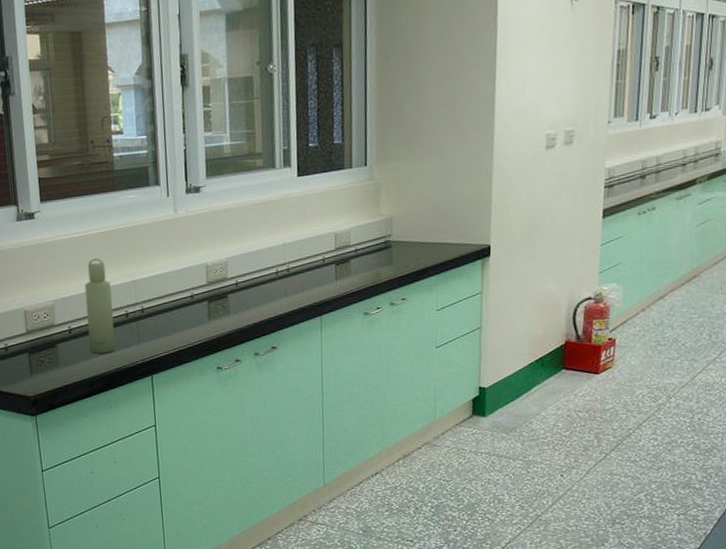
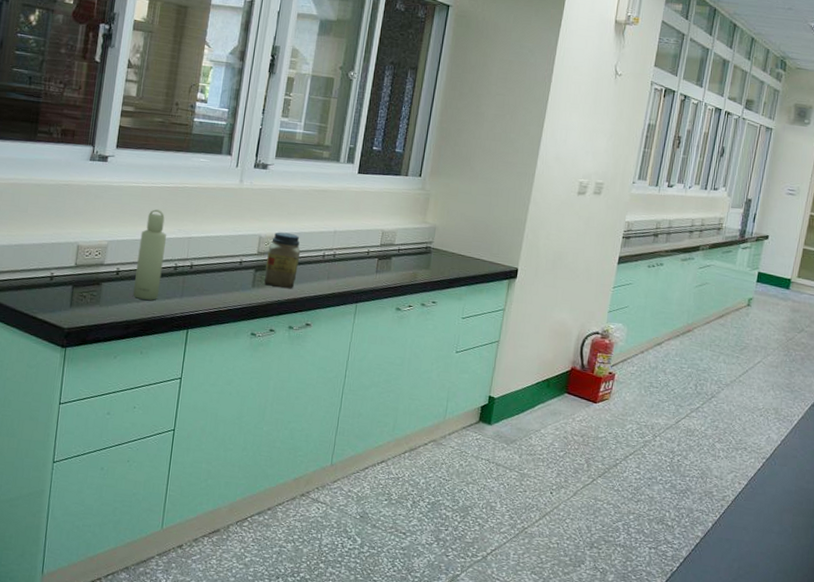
jar: none [217,255,253,315] -> present [264,231,301,288]

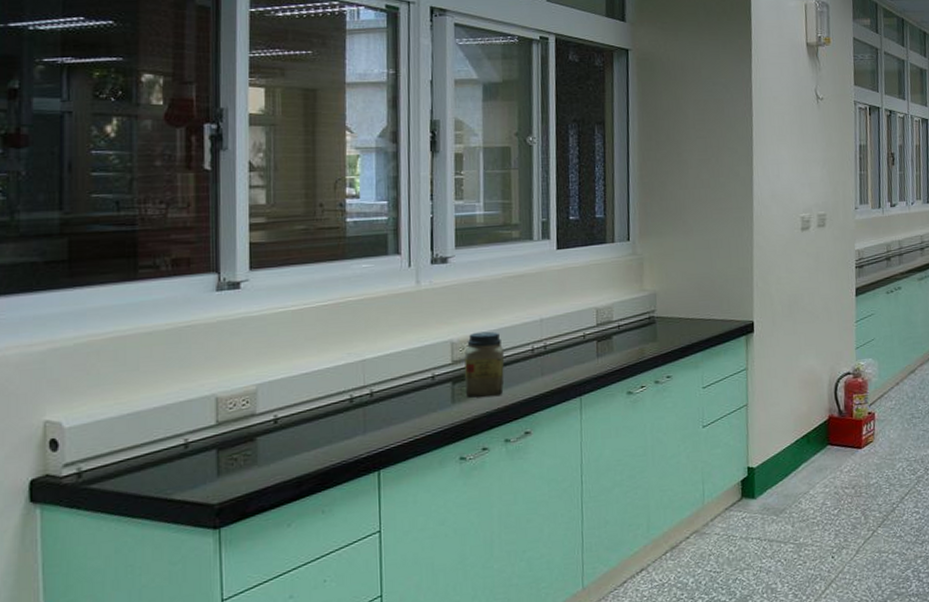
bottle: present [132,209,167,300] -> none [299,334,335,447]

